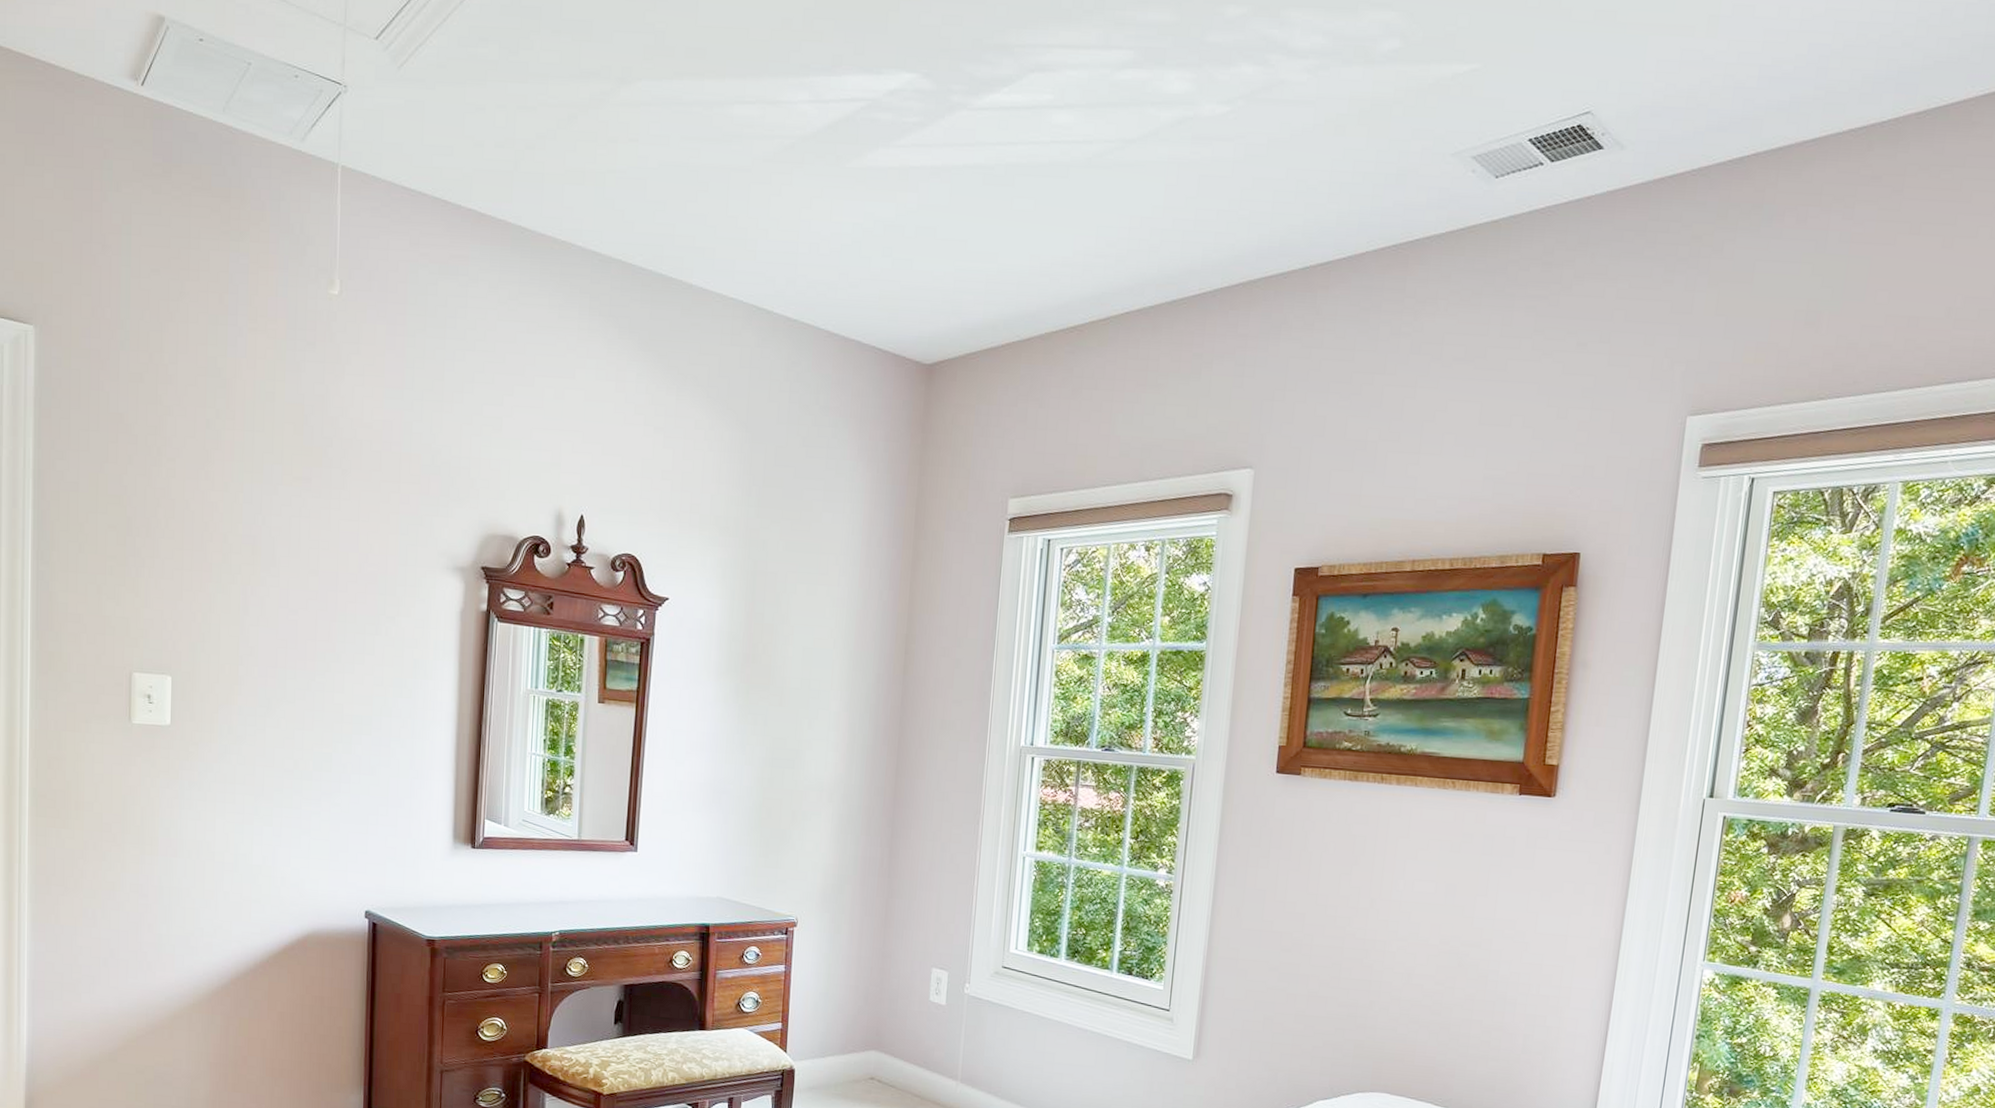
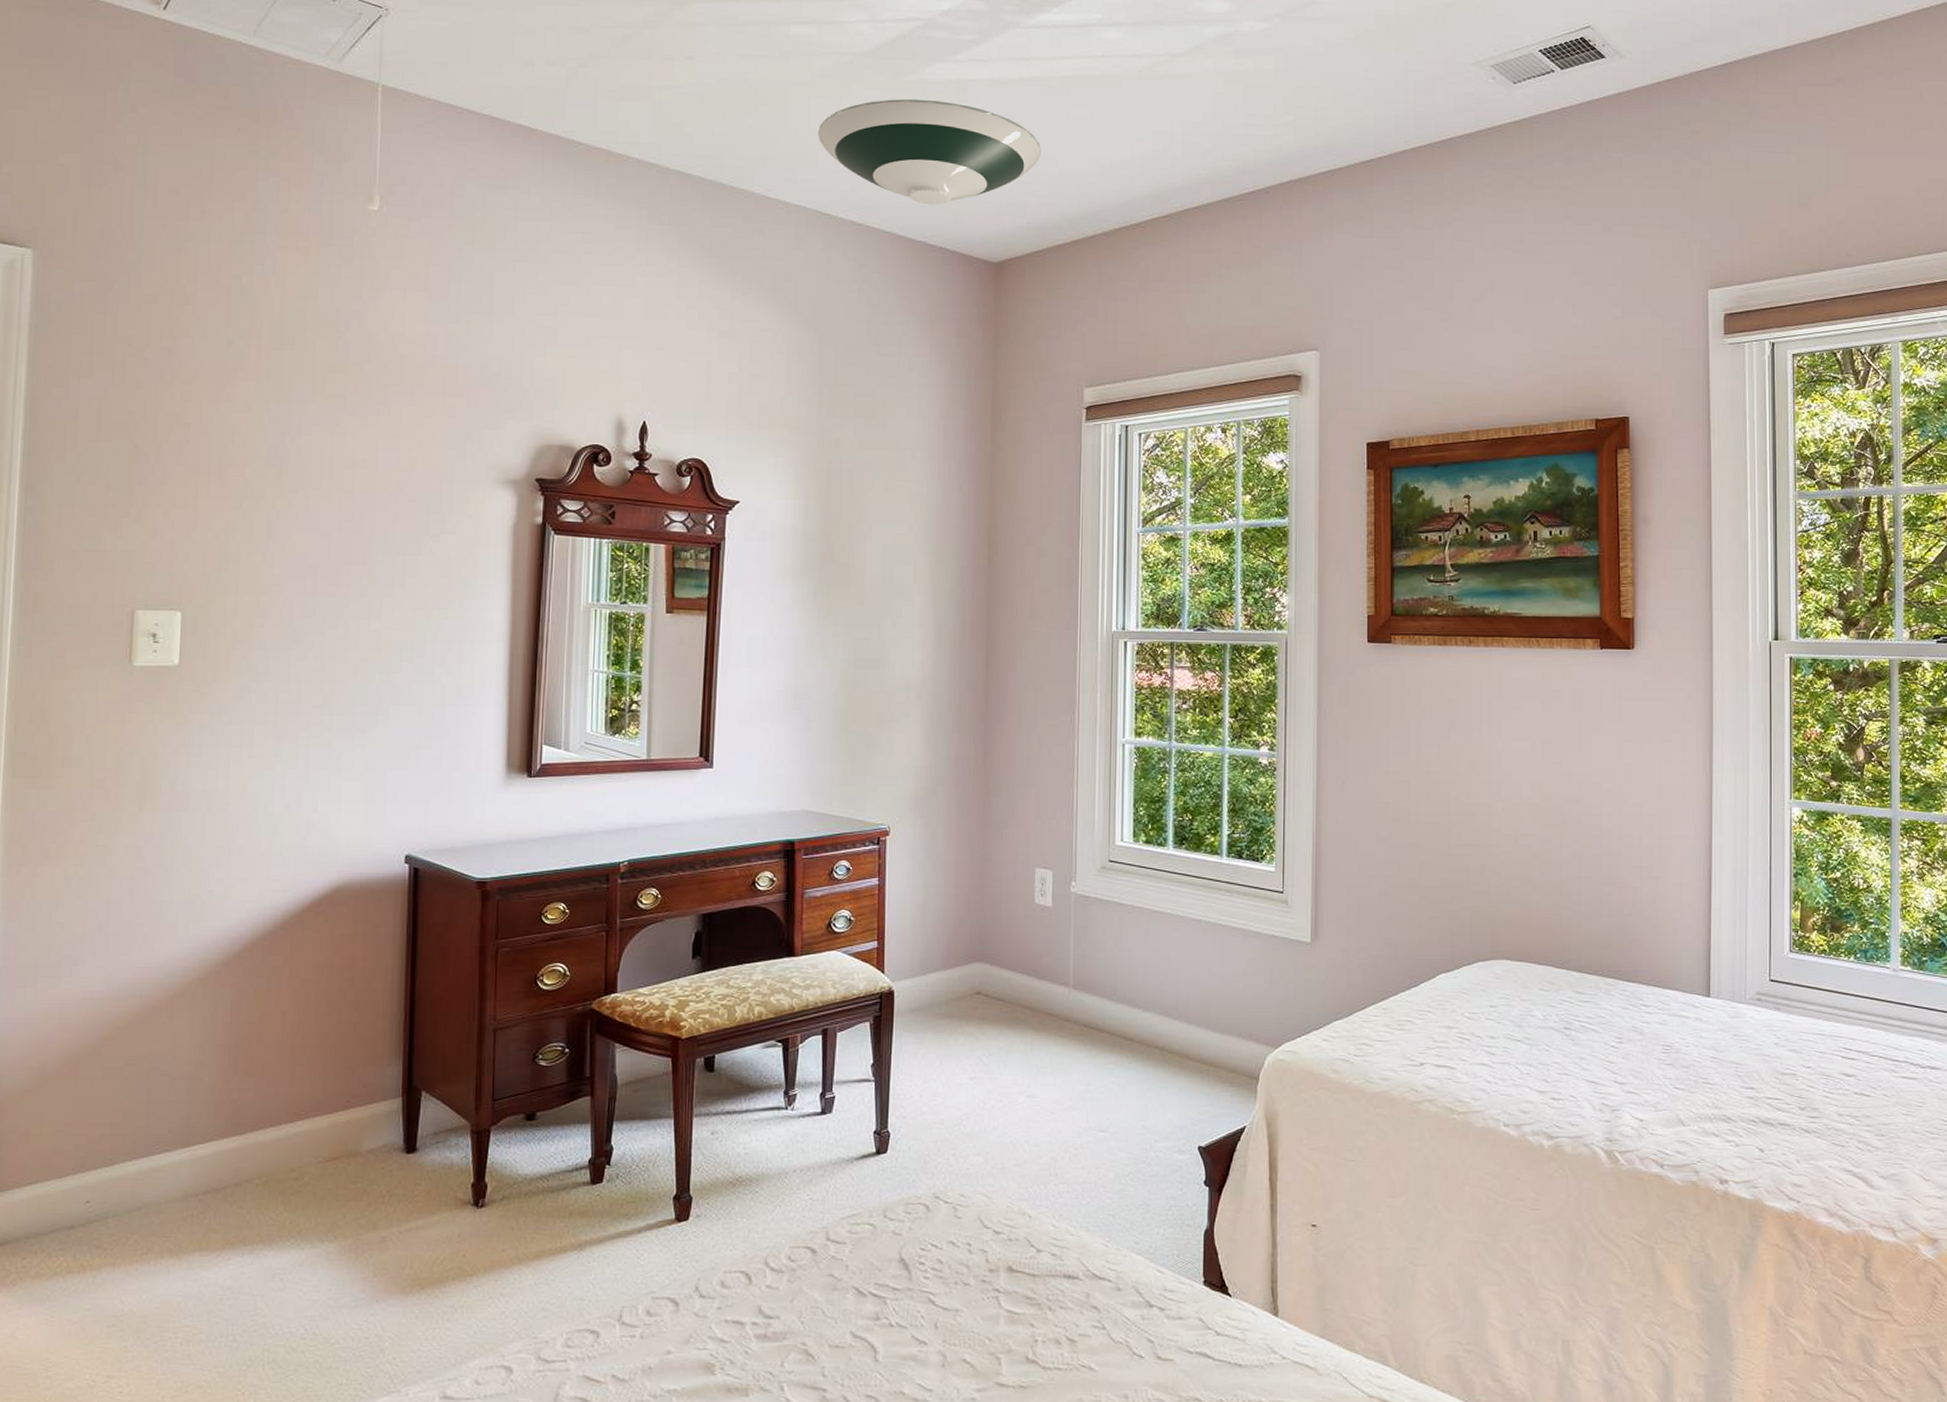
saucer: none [757,186,982,302] -> present [818,98,1042,205]

